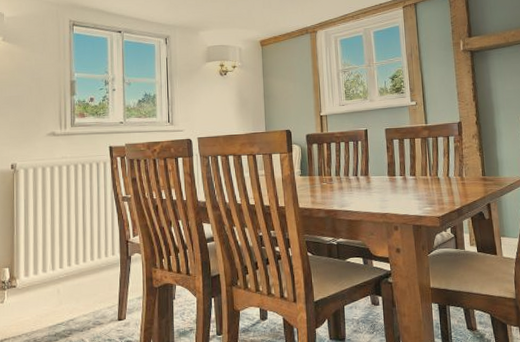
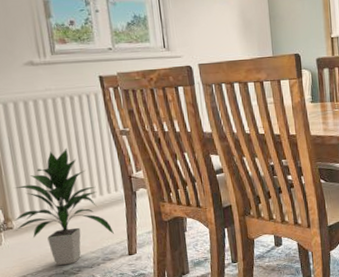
indoor plant: none [18,211,106,327] -> present [14,147,114,265]

